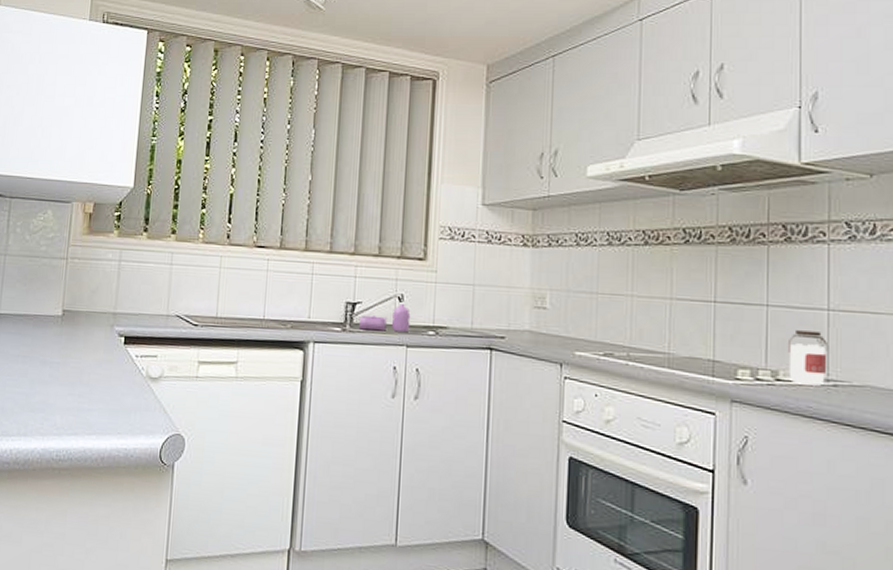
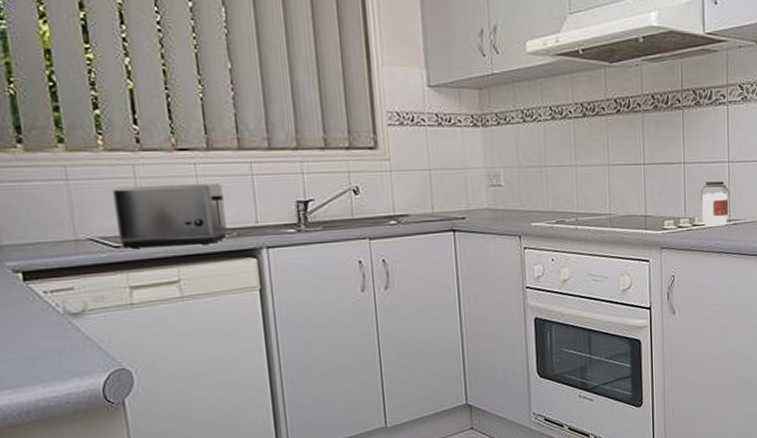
toaster: none [198,274,287,332] -> present [111,183,227,249]
soap dispenser: present [359,304,411,333] -> none [315,196,370,228]

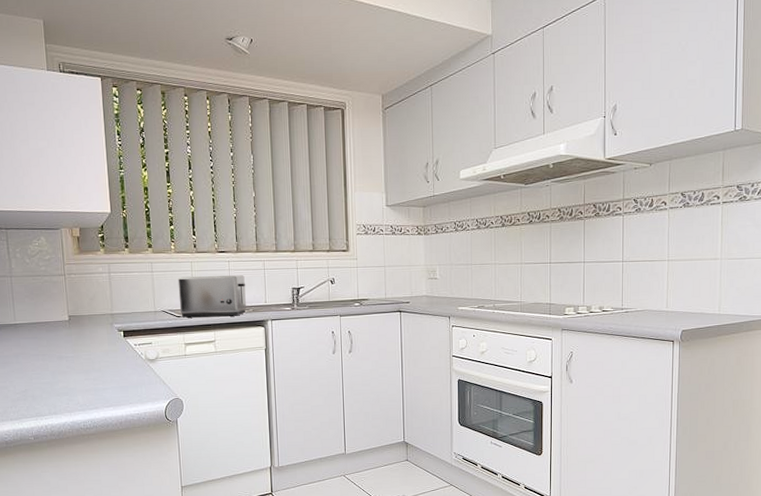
jar: present [701,181,729,227] -> none [598,277,622,314]

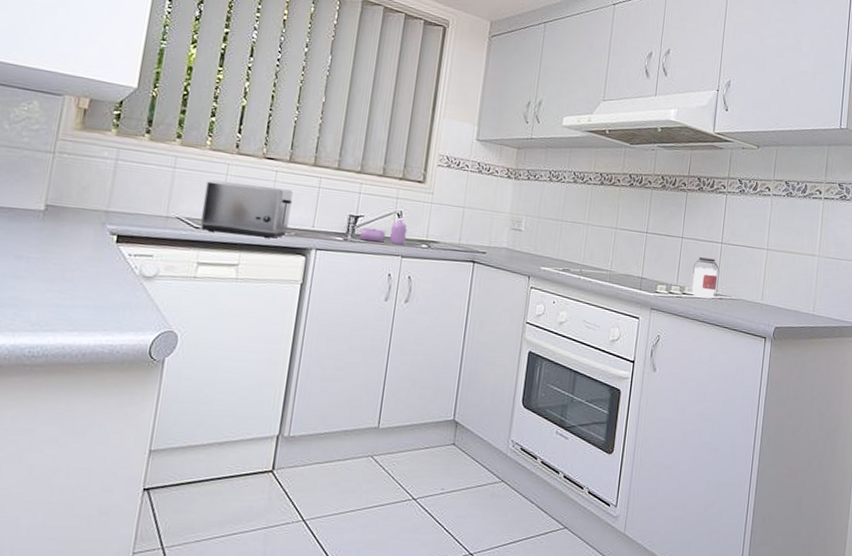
soap dispenser: none [304,285,341,307] -> present [360,219,408,245]
jar: none [598,277,622,314] -> present [691,257,719,299]

